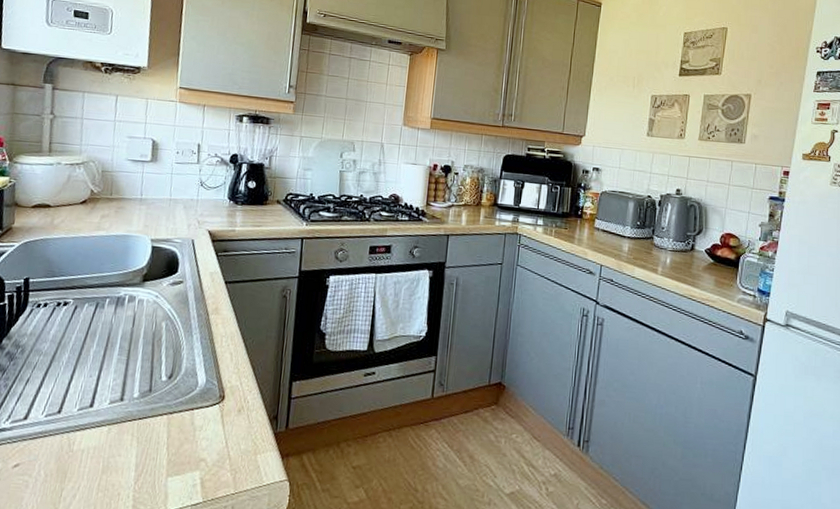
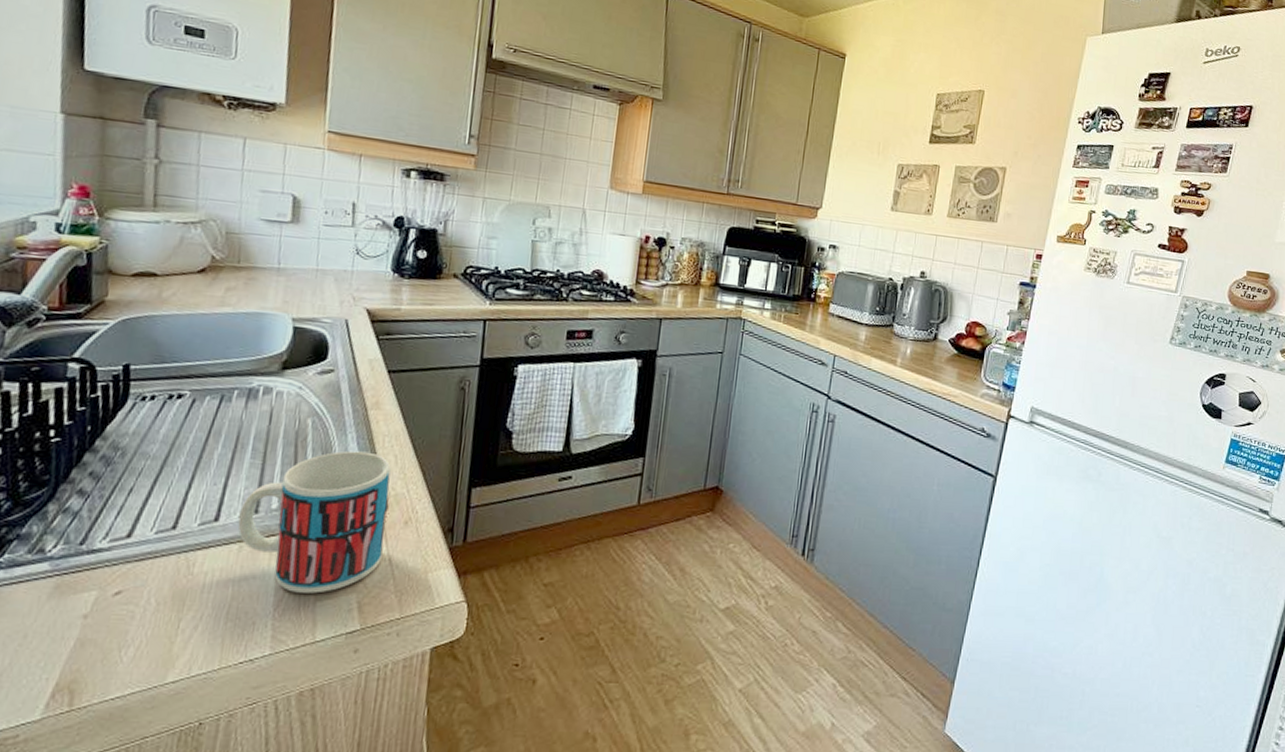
mug: none [107,349,228,470] -> present [237,450,391,594]

